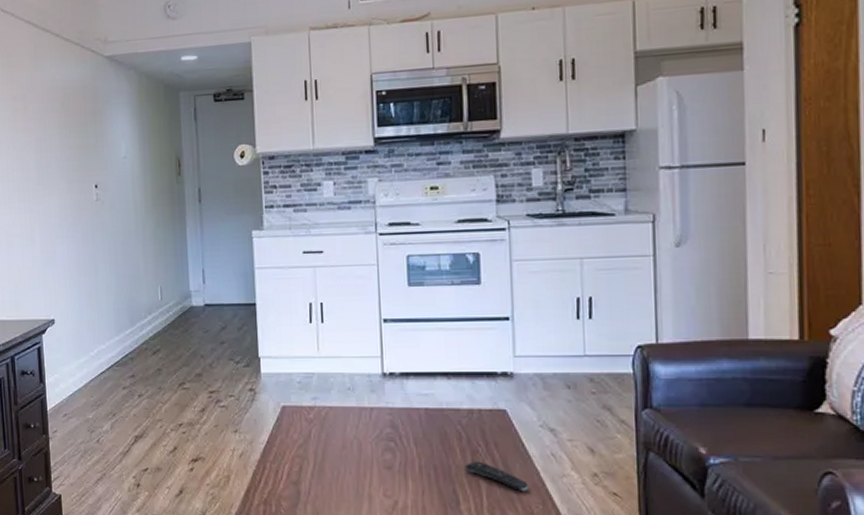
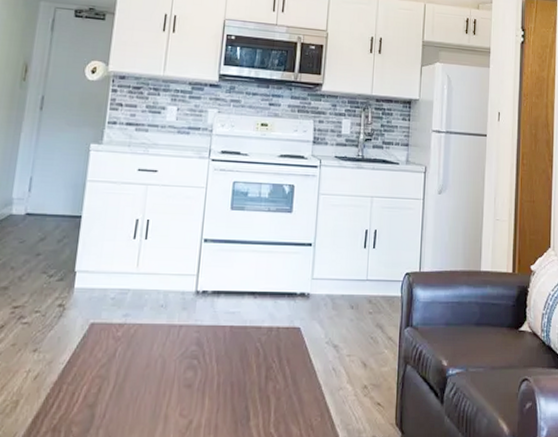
remote control: present [465,461,529,492] -> none [258,377,311,406]

